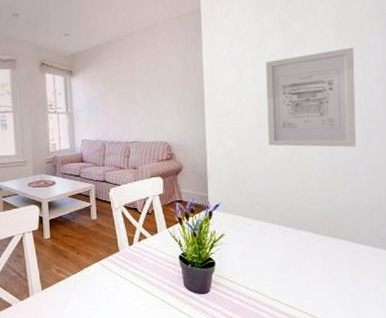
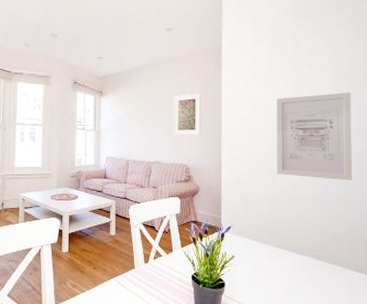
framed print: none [149,64,181,111] -> present [173,93,201,135]

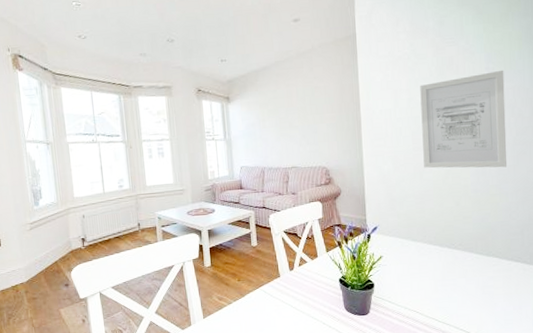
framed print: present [173,93,201,135] -> none [307,88,339,136]

